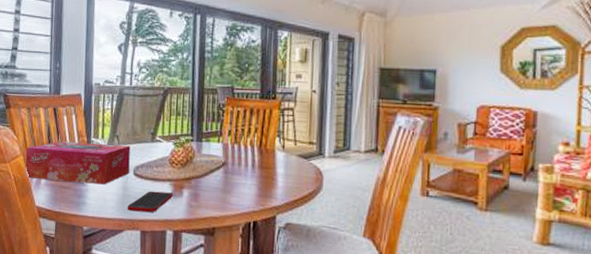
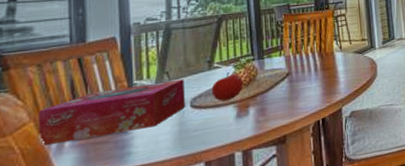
cell phone: present [127,191,173,213] -> none [186,114,238,146]
fruit: none [152,147,181,177] -> present [211,71,243,102]

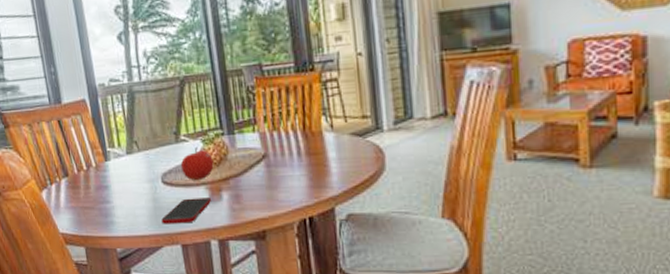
tissue box: present [38,79,185,147] -> none [36,150,157,204]
cell phone: none [186,114,238,146] -> present [161,197,211,224]

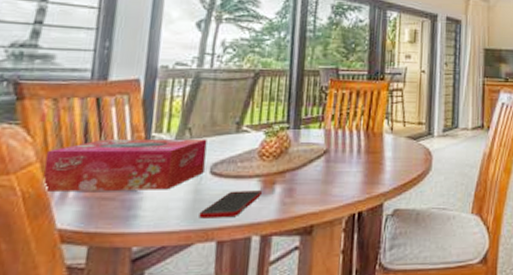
tissue box: none [36,150,157,204] -> present [43,138,207,193]
fruit: present [180,146,214,181] -> none [235,138,273,173]

